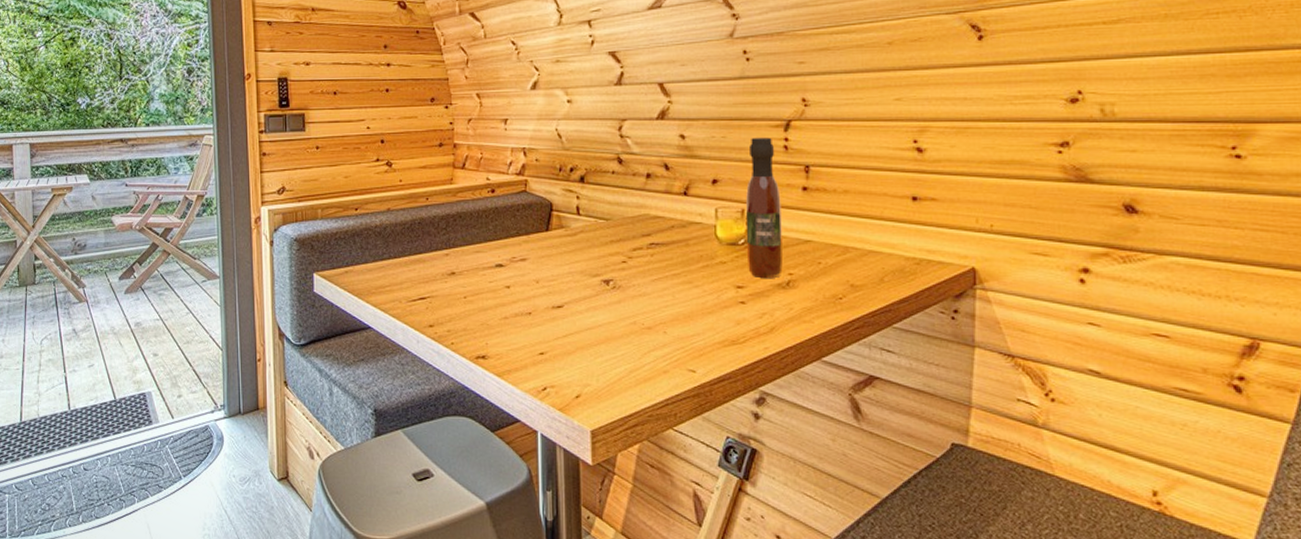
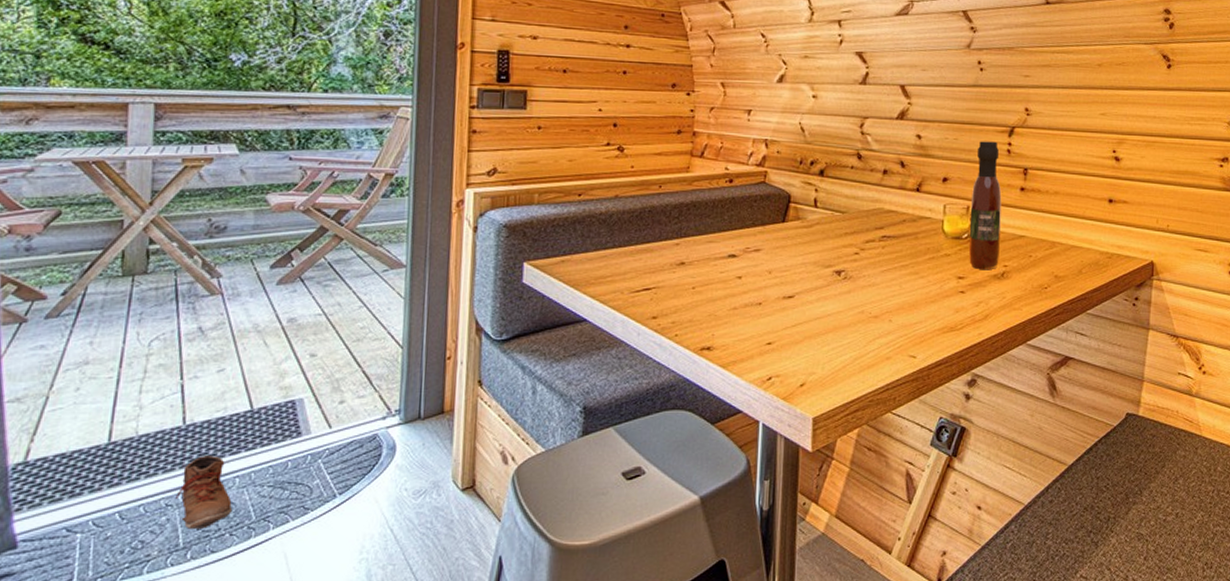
hiking boot: none [68,437,107,498] -> present [176,456,232,529]

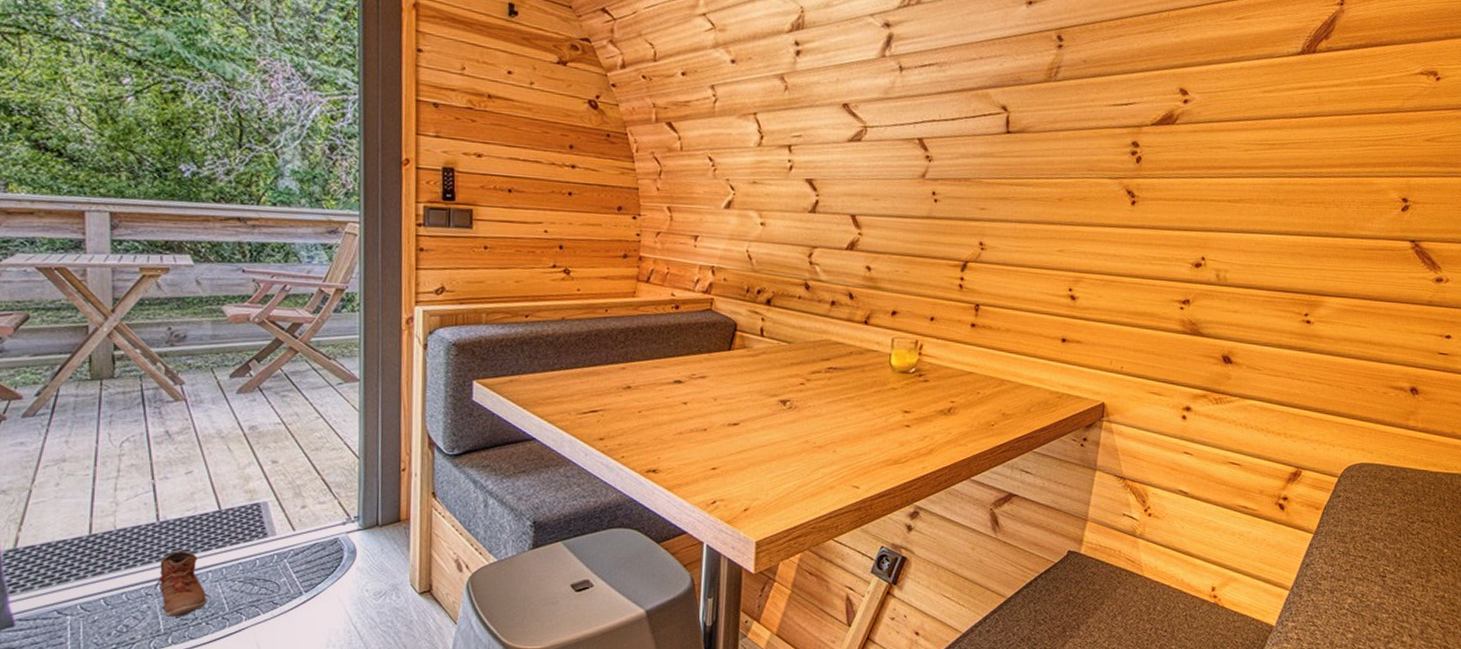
wine bottle: present [969,141,1002,269] -> none [916,274,952,405]

